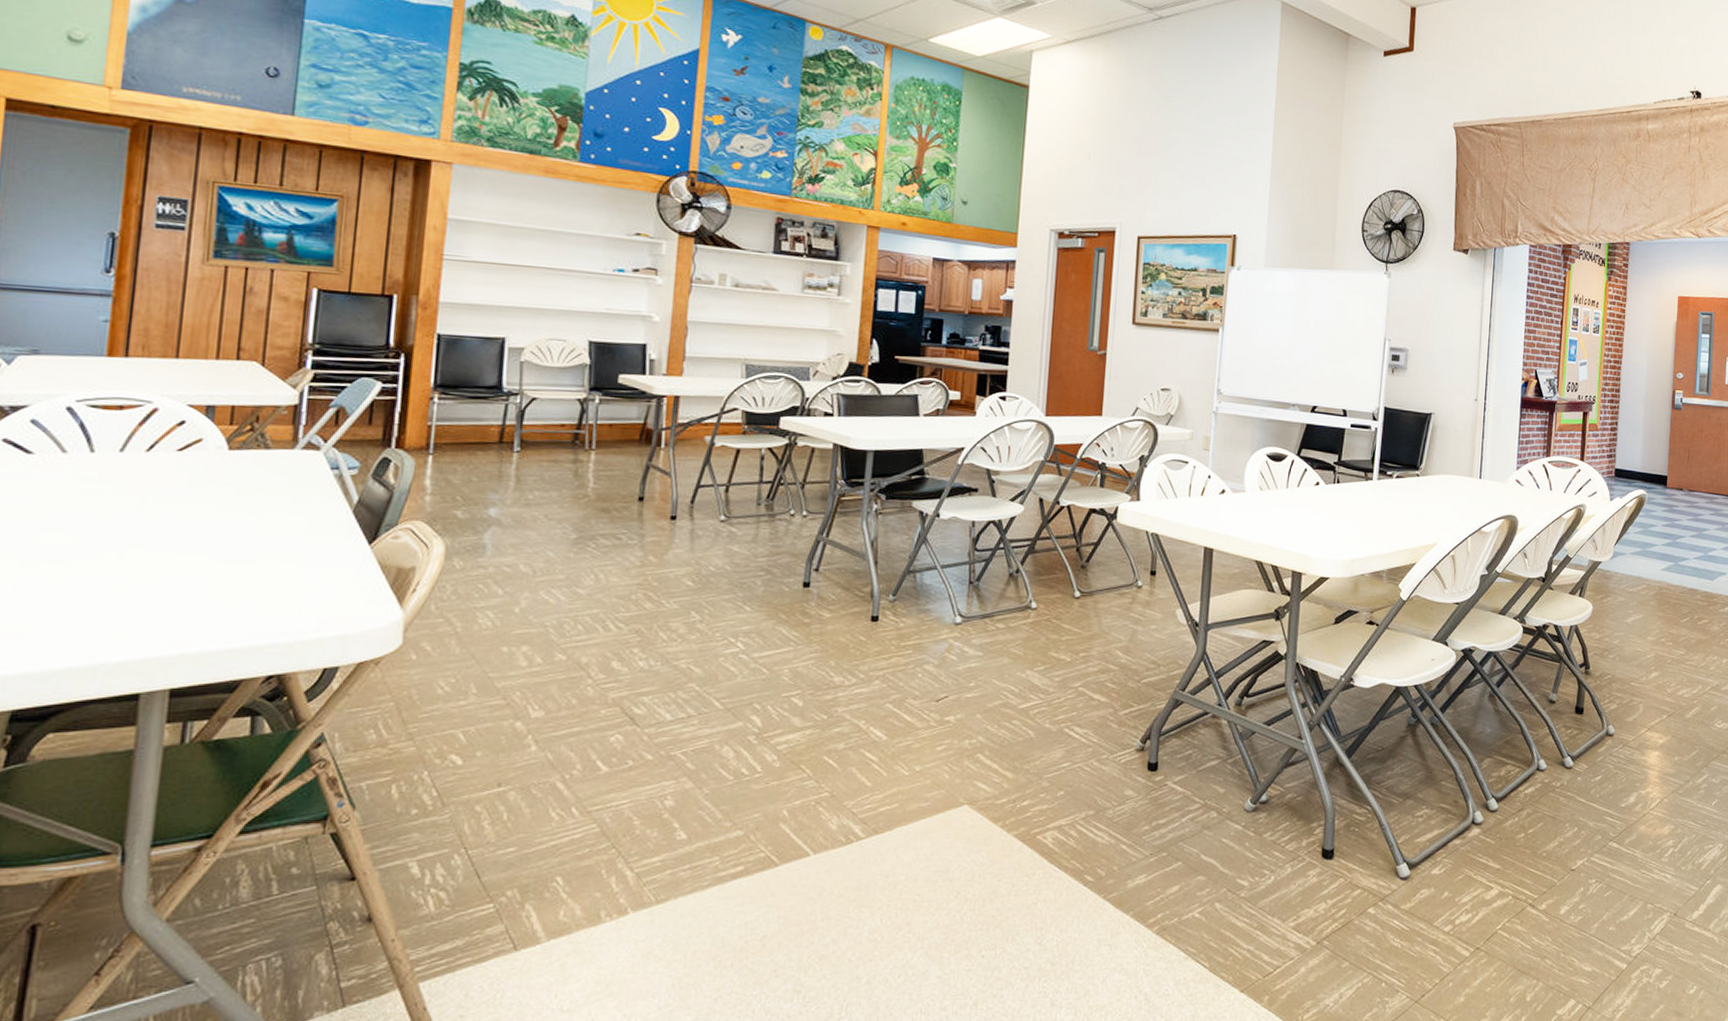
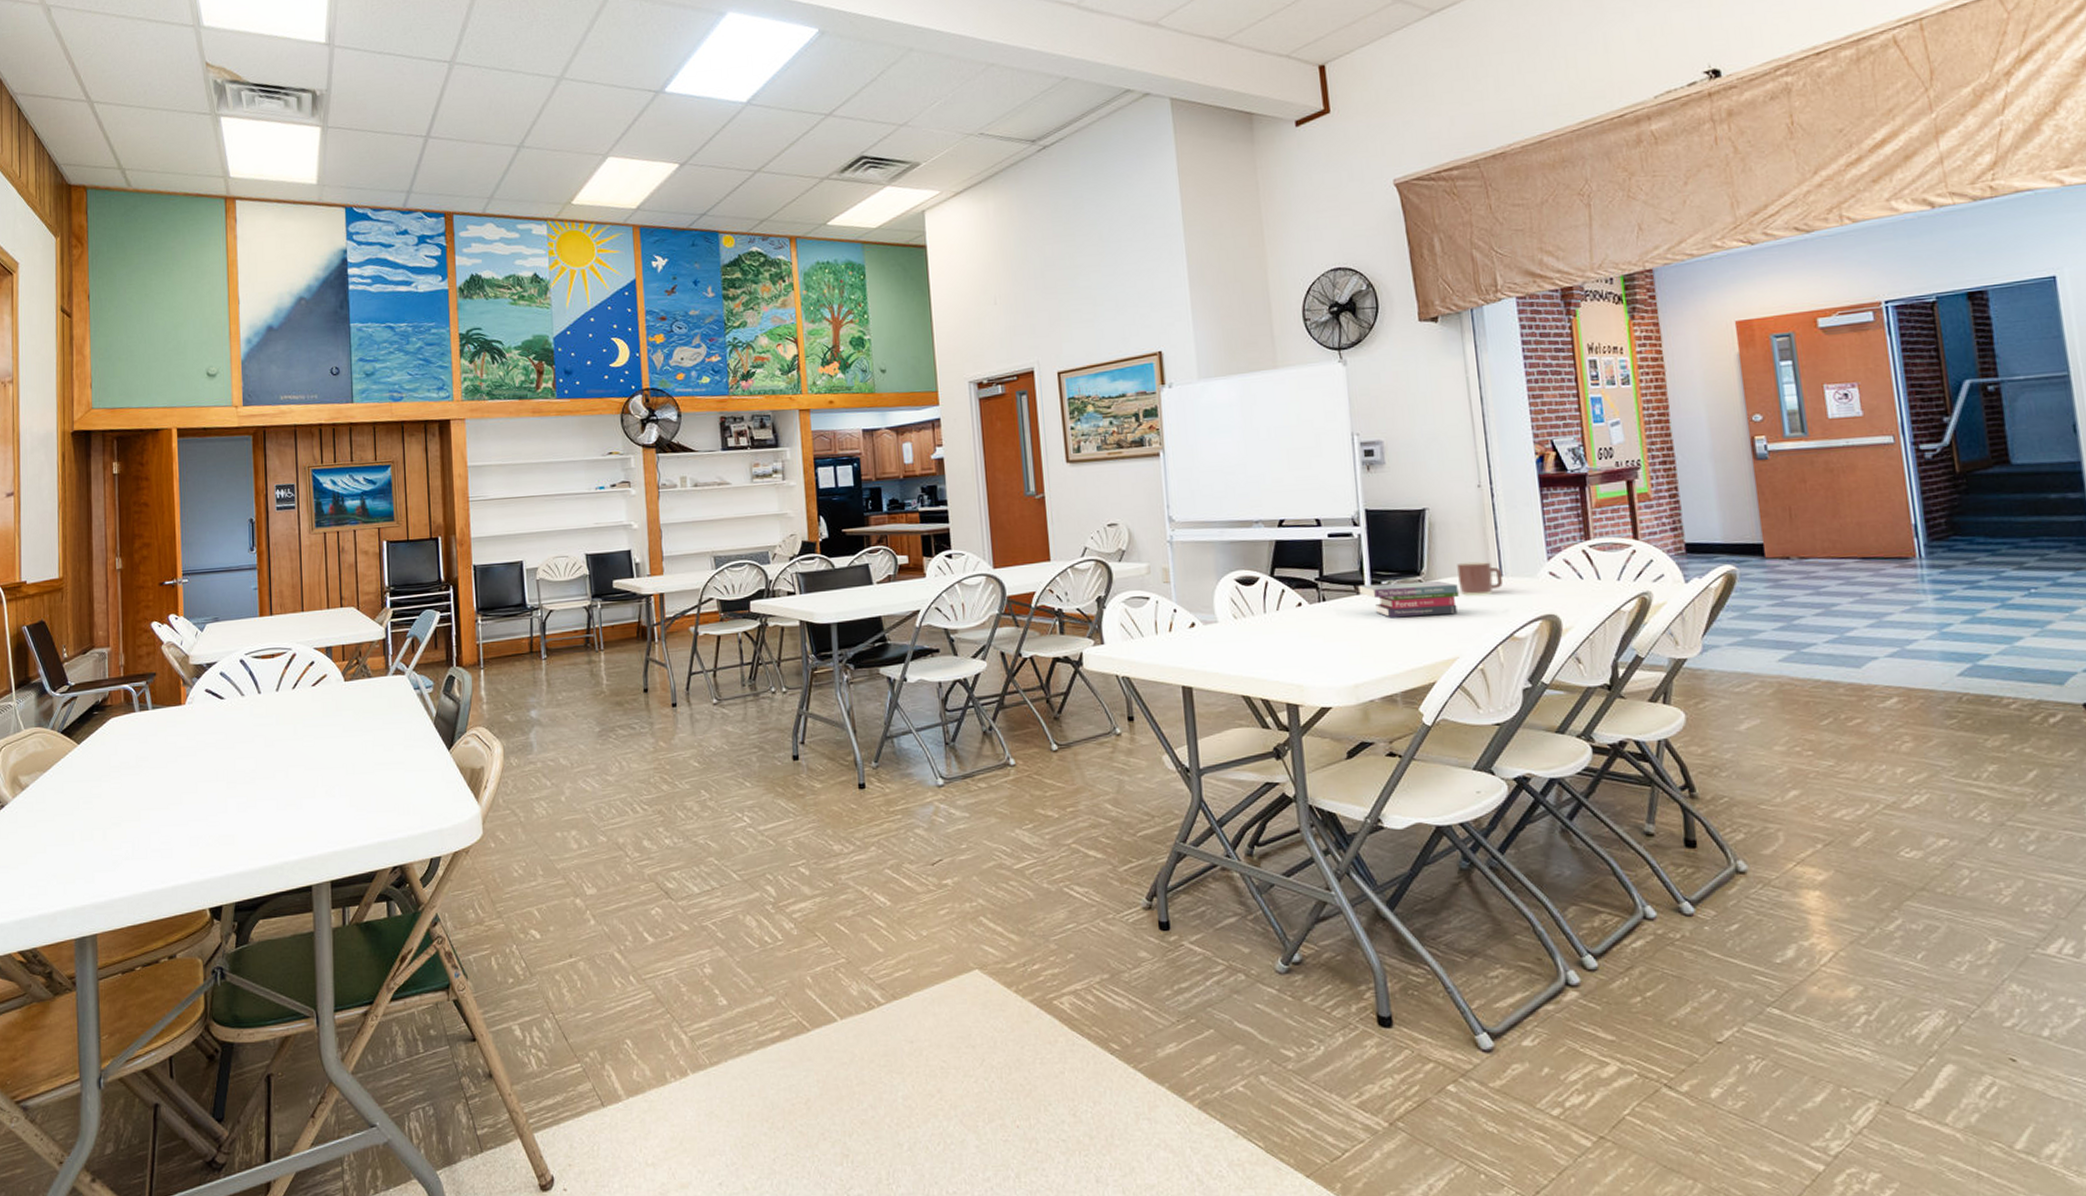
books: none [1368,472,1446,507] -> present [1358,580,1459,618]
mug: none [1447,463,1481,494] -> present [1457,561,1503,596]

